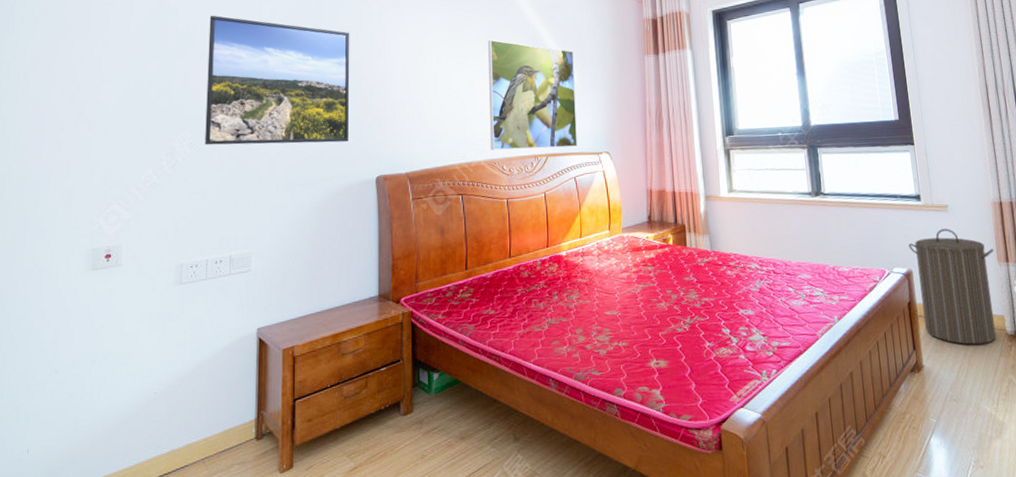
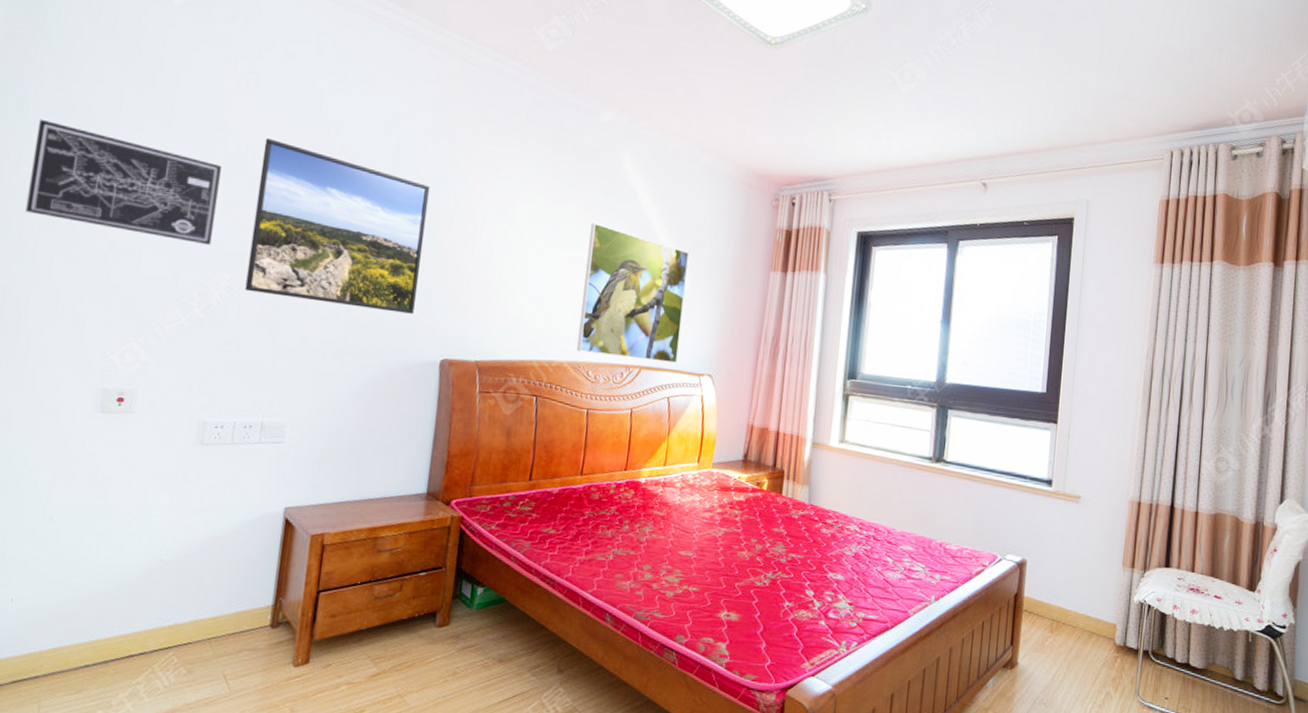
wall art: none [17,31,176,112] -> present [25,119,222,245]
laundry hamper: present [908,228,997,345] -> none [1028,521,1121,651]

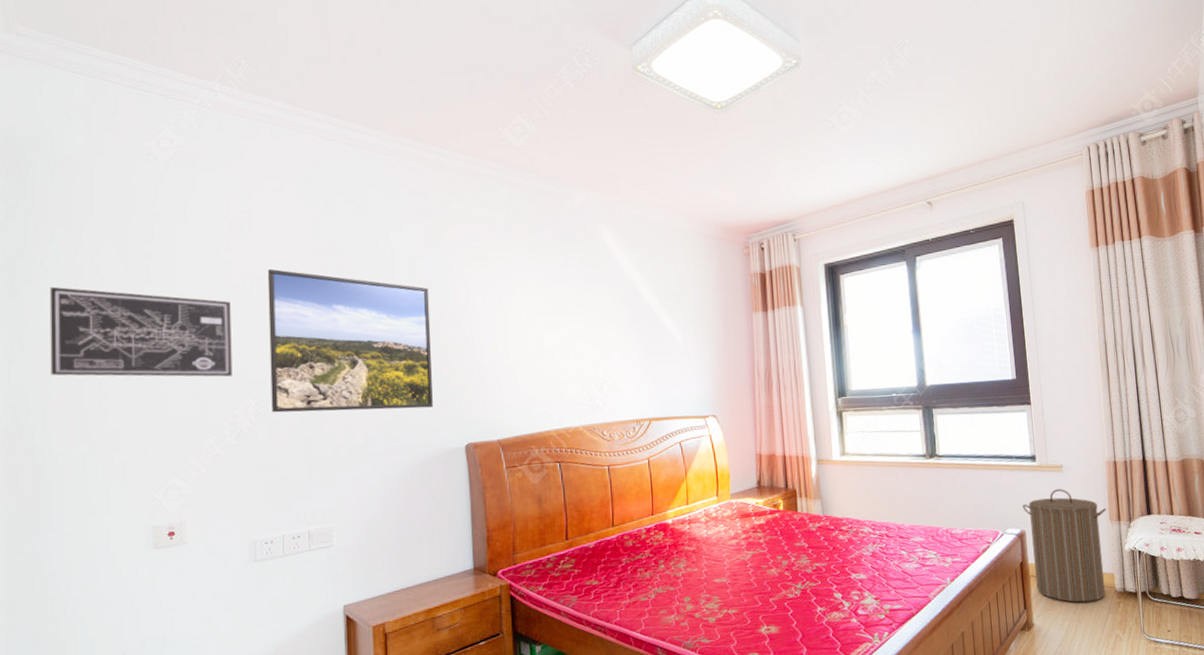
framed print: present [577,222,689,363] -> none [583,295,682,415]
laundry hamper: none [1028,521,1121,651] -> present [1022,489,1107,603]

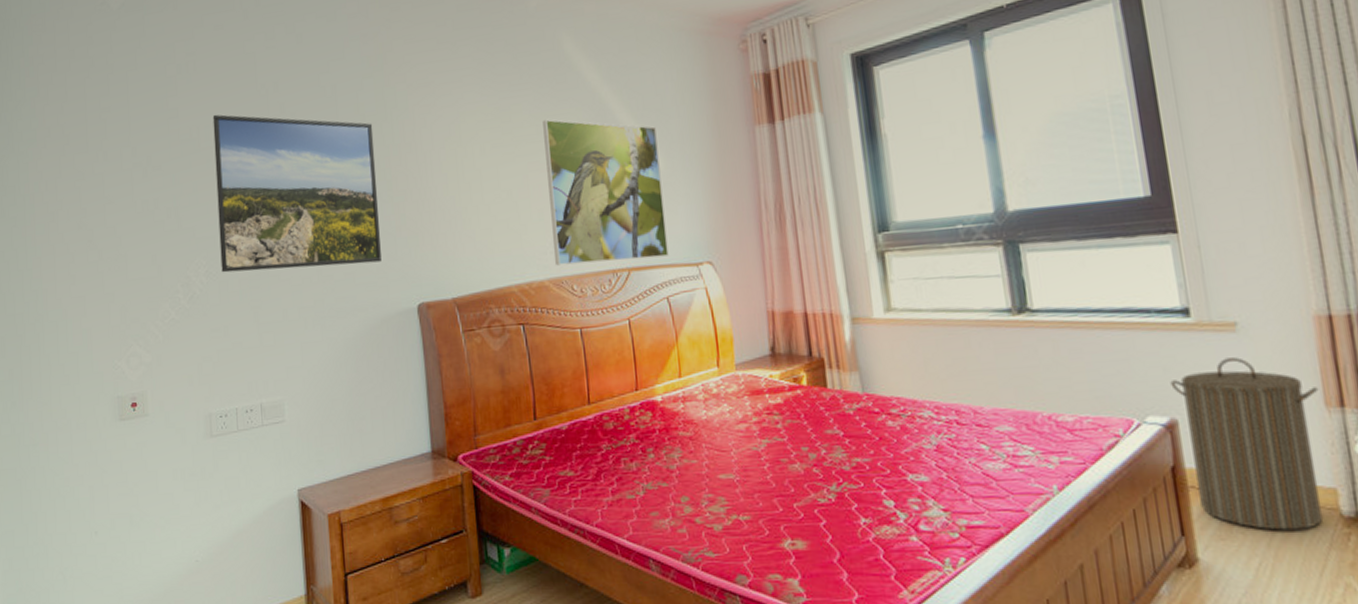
wall art: present [49,286,233,377] -> none [23,148,184,240]
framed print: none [583,295,682,415] -> present [543,119,669,266]

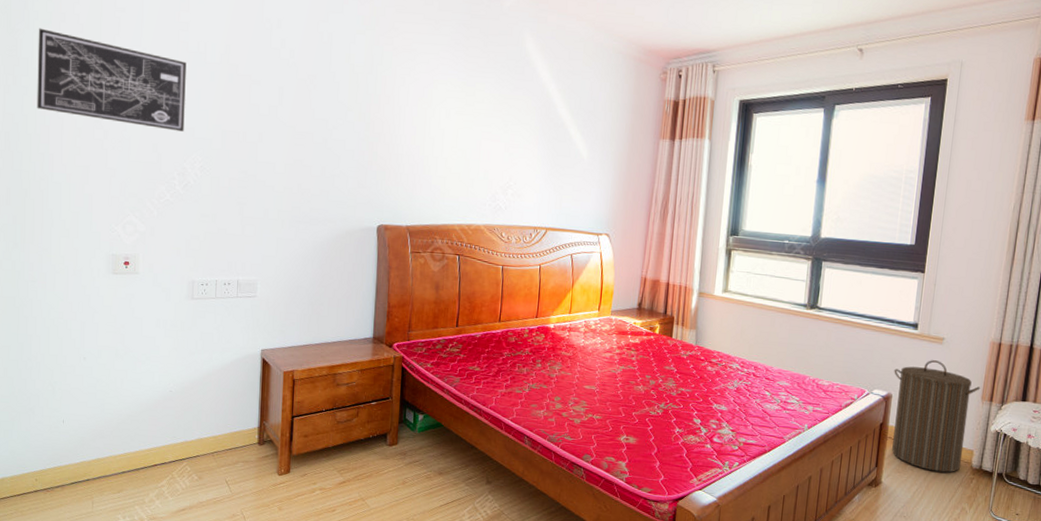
wall art: none [23,148,184,240] -> present [37,28,187,131]
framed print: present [212,114,382,273] -> none [214,35,360,186]
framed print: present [543,119,669,266] -> none [492,100,586,224]

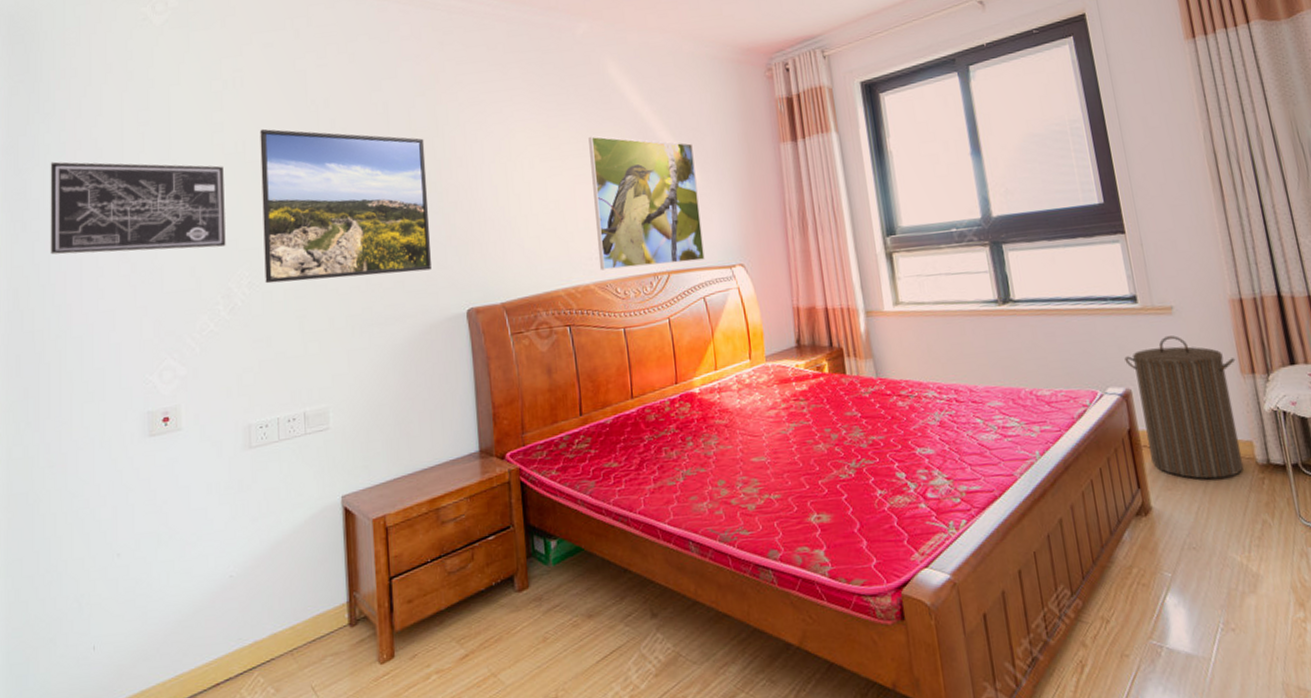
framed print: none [214,35,360,186] -> present [260,129,431,284]
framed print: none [492,100,586,224] -> present [589,136,705,271]

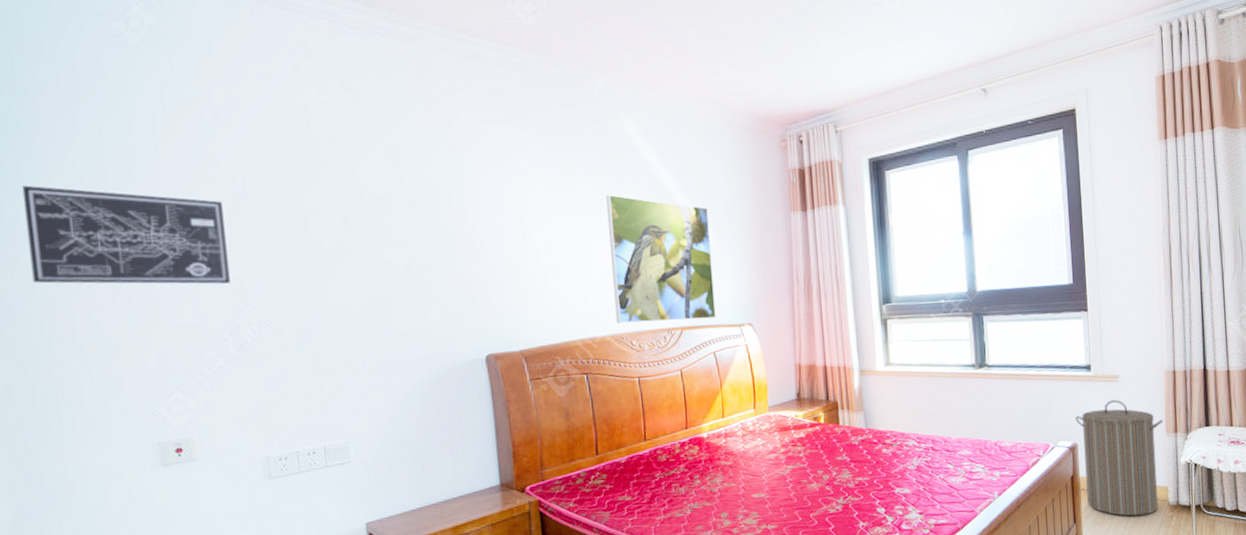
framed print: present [260,129,431,284] -> none [260,165,449,323]

